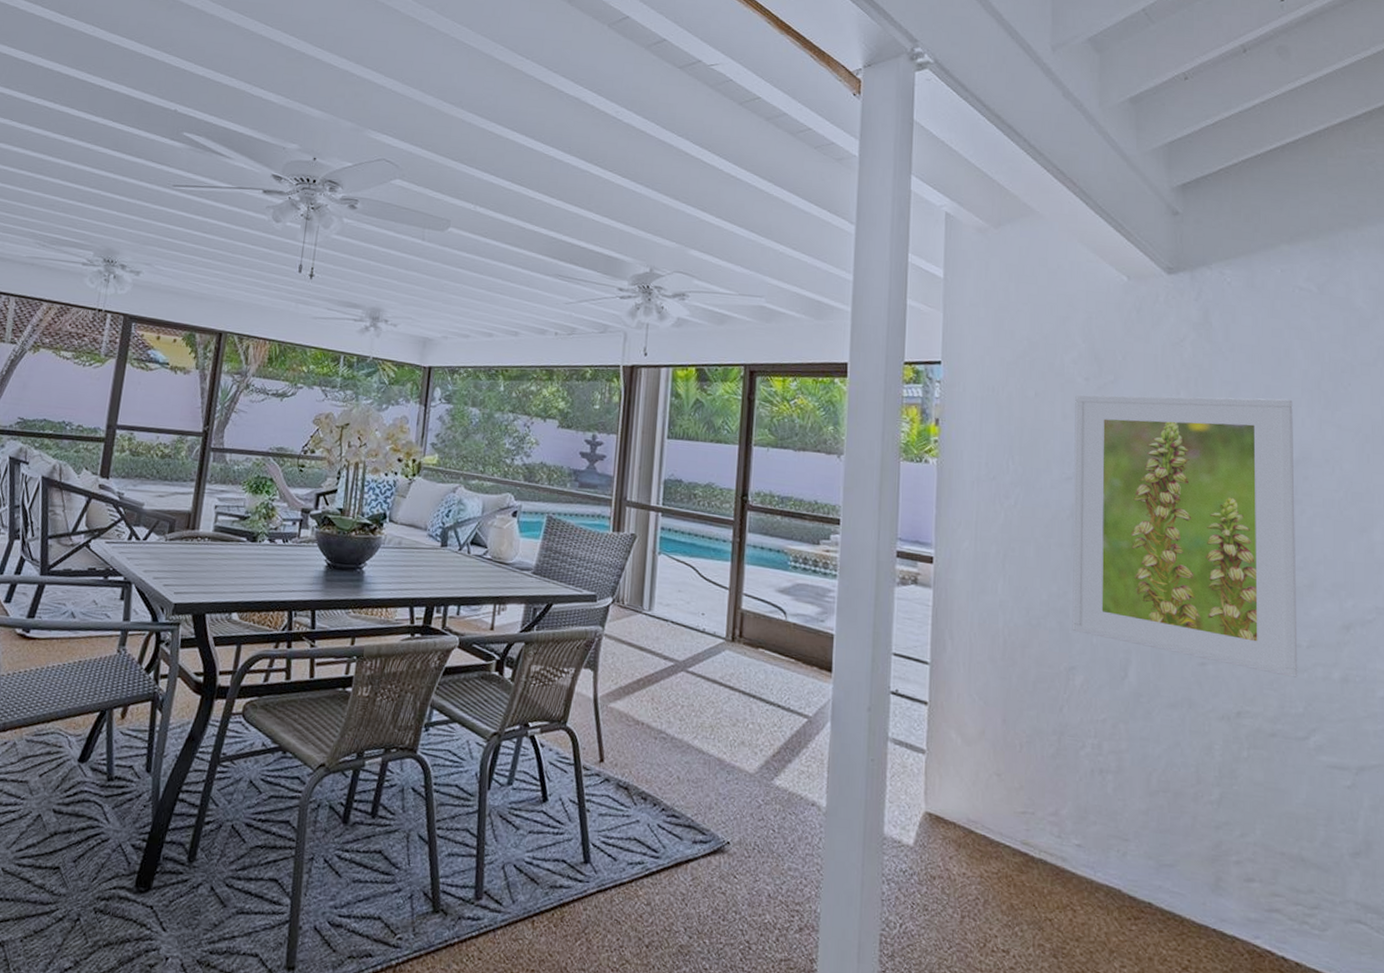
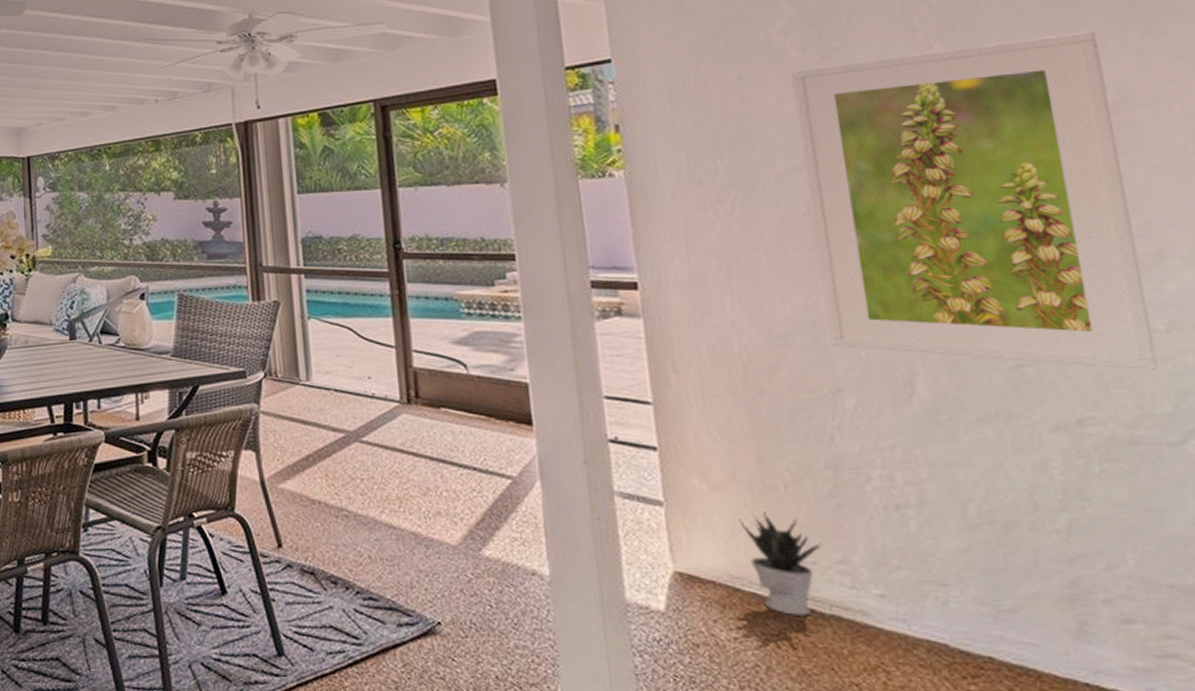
potted plant: none [981,765,1042,859] -> present [738,511,824,617]

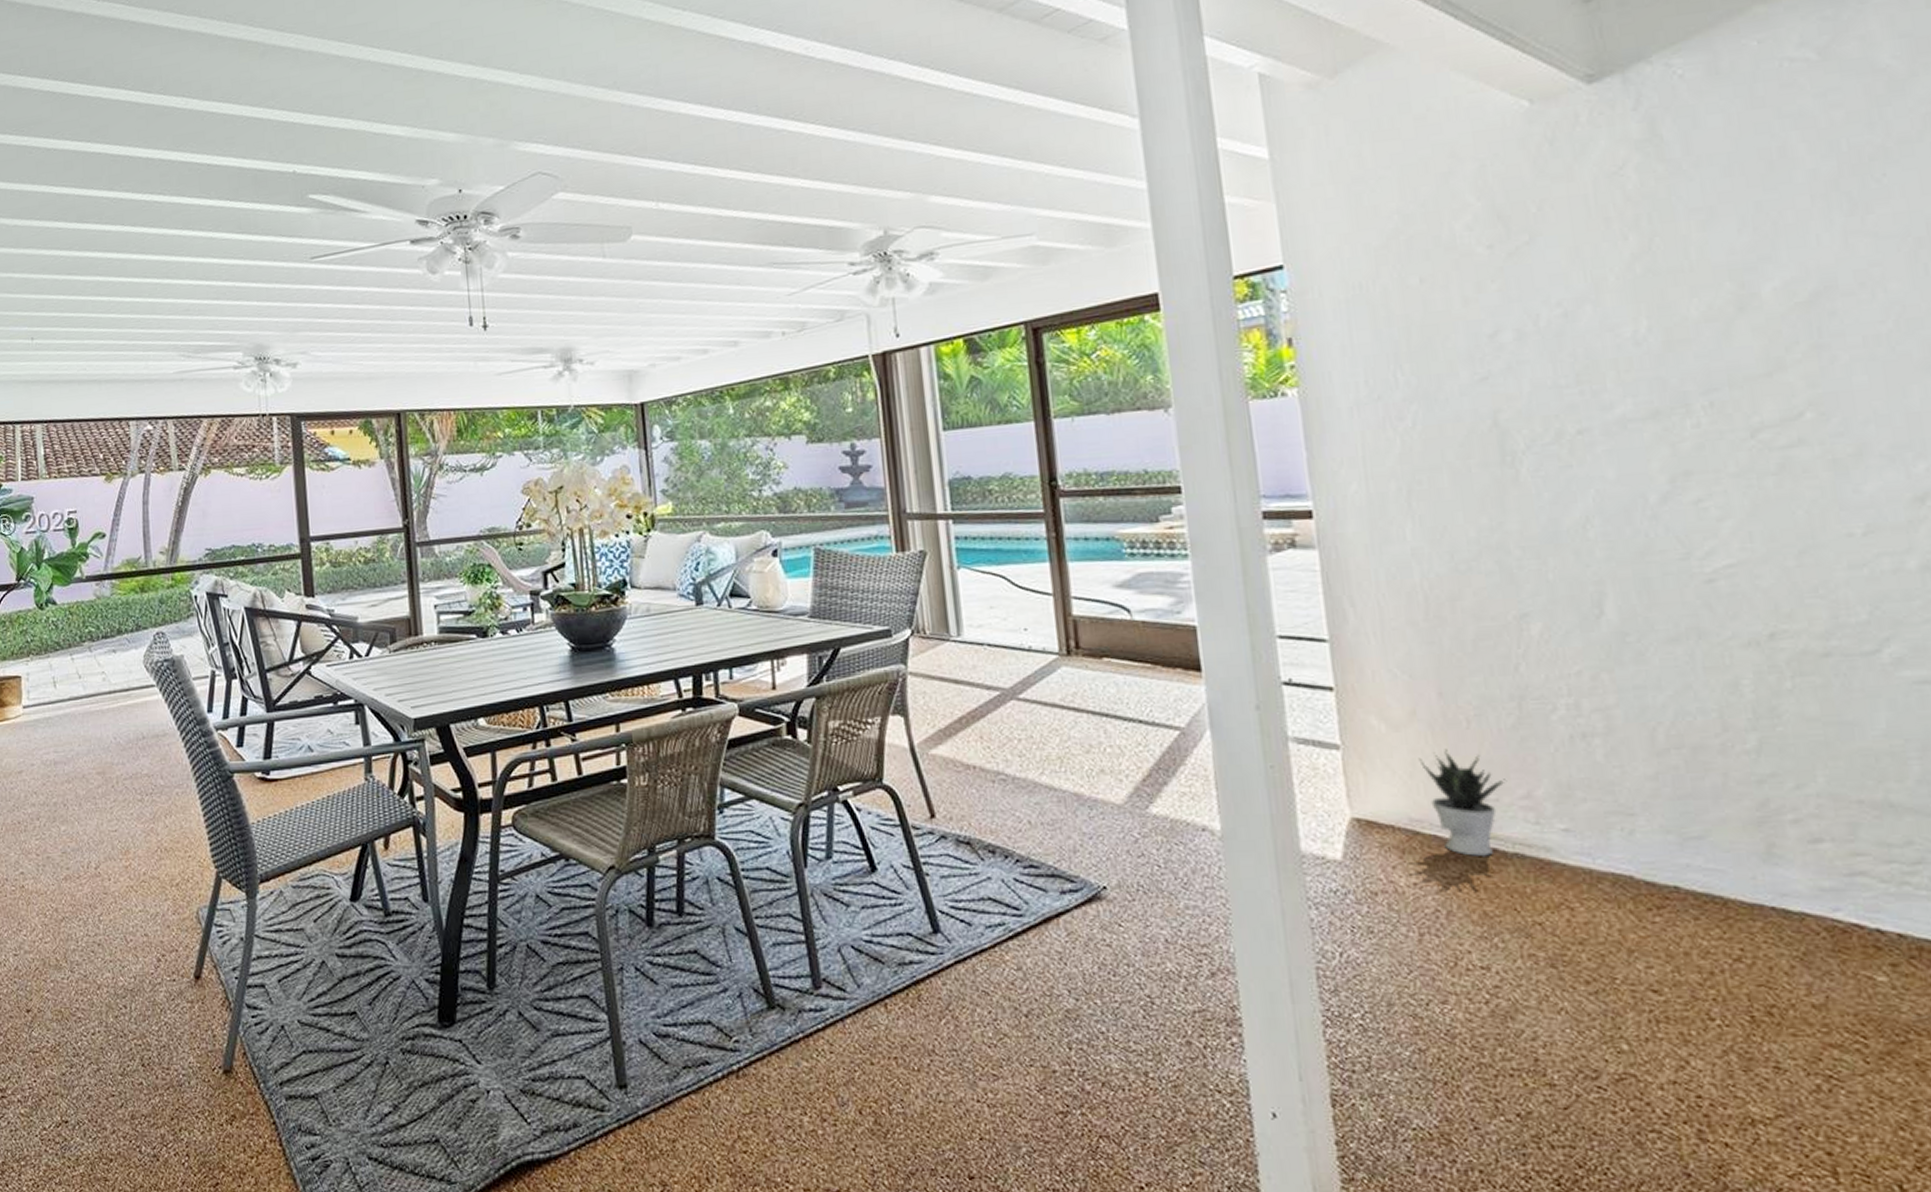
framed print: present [791,31,1159,370] -> none [1477,213,1854,578]

